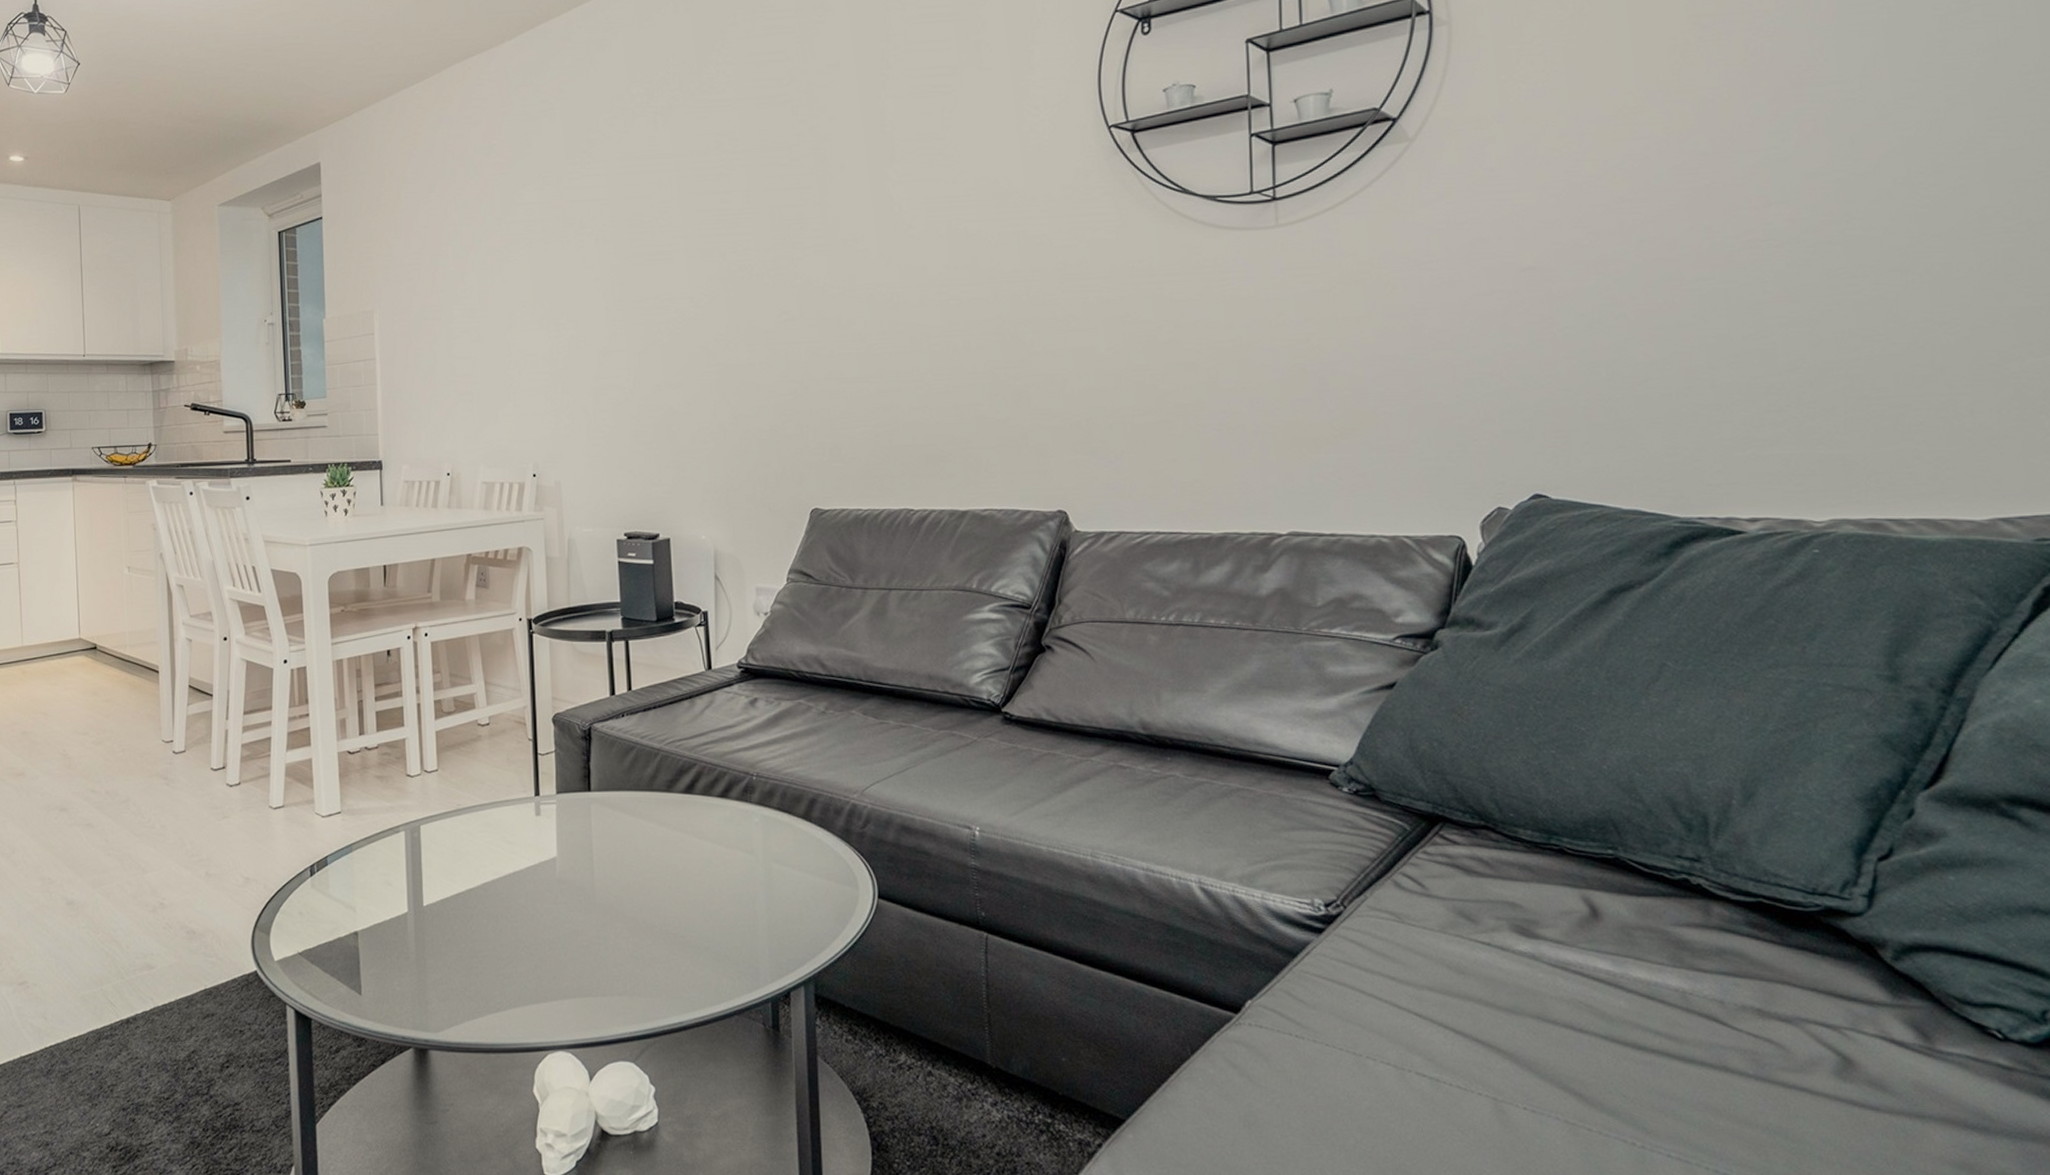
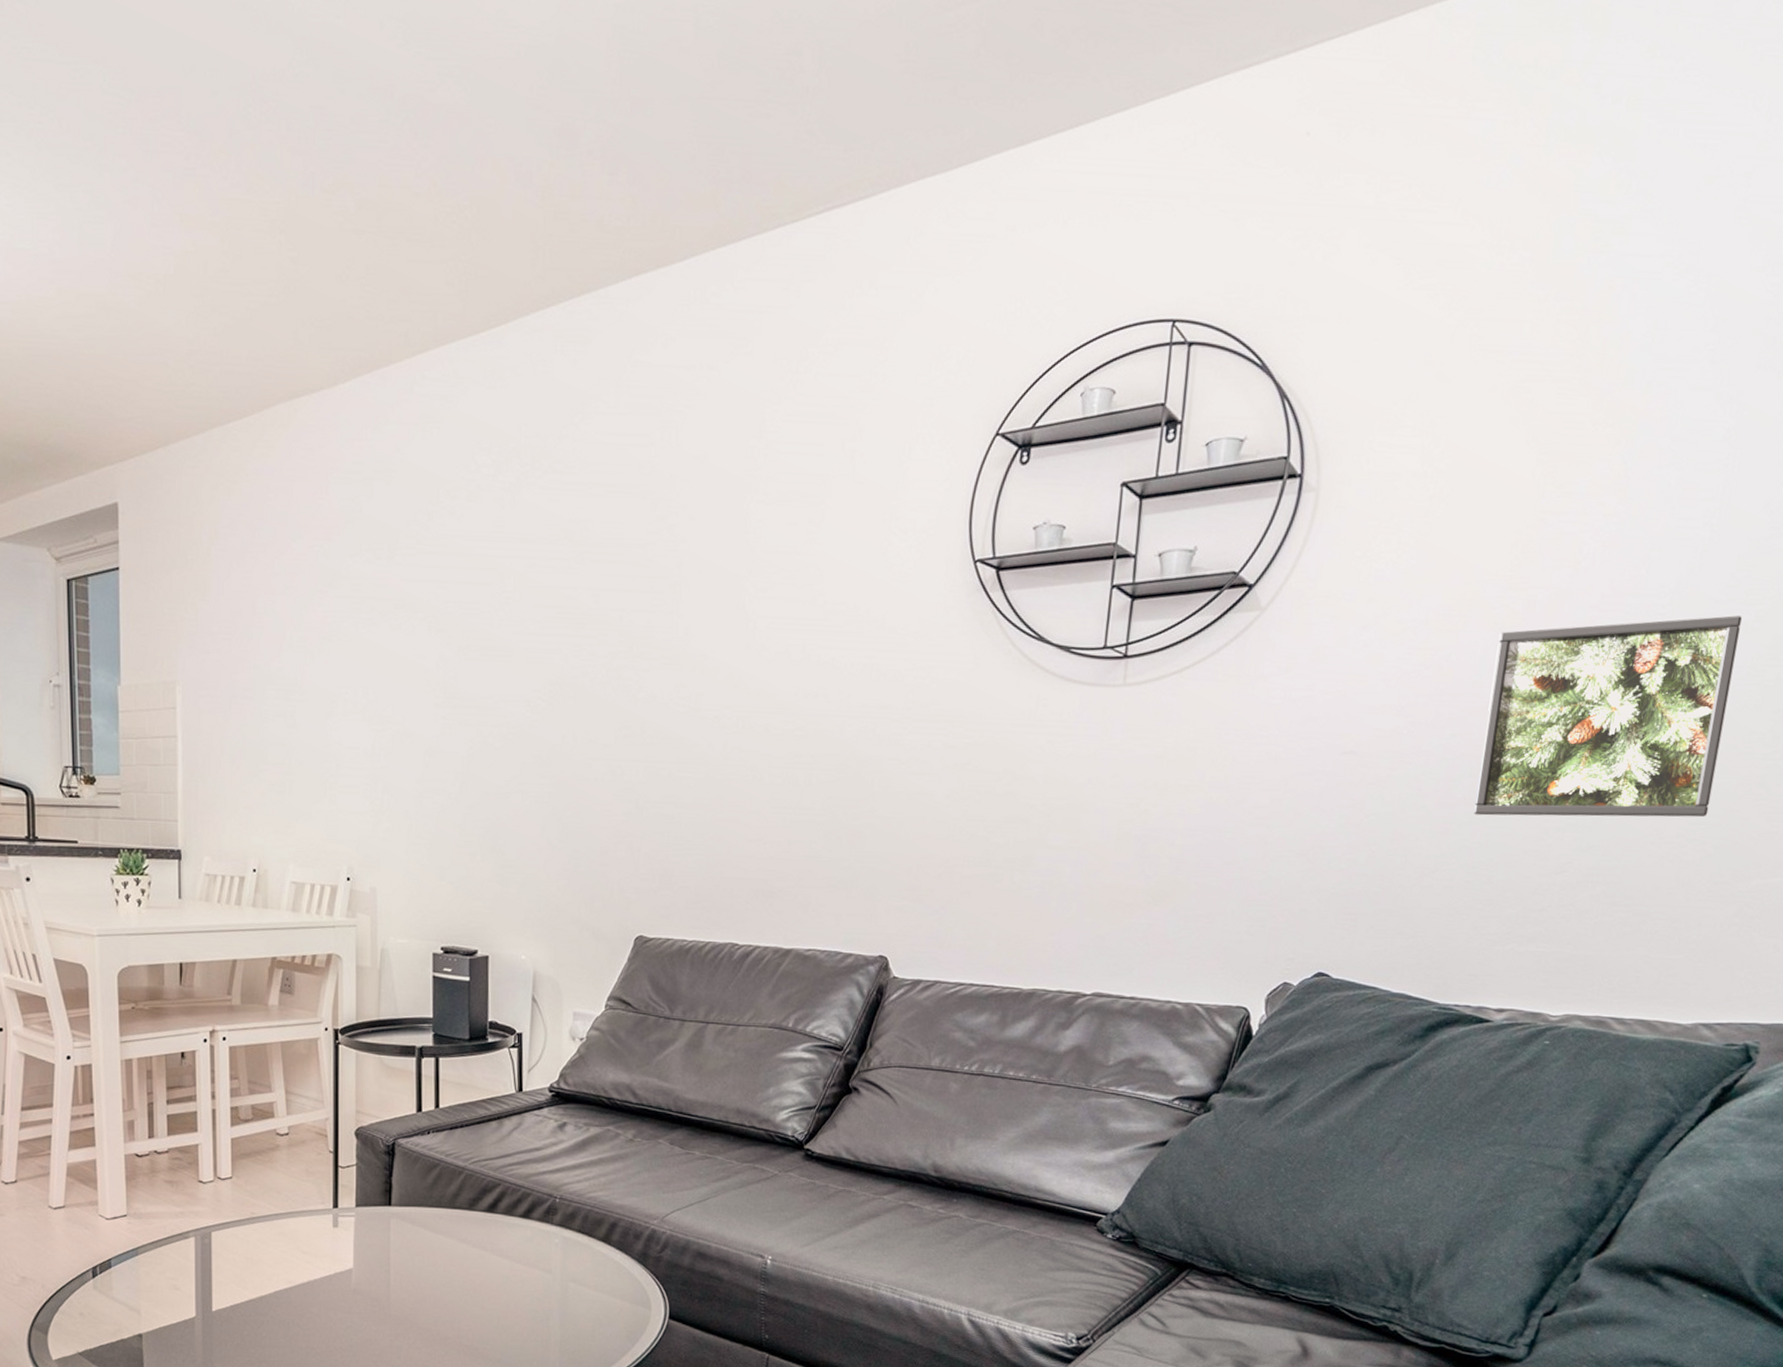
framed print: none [1672,91,1954,319] -> present [1473,615,1742,818]

